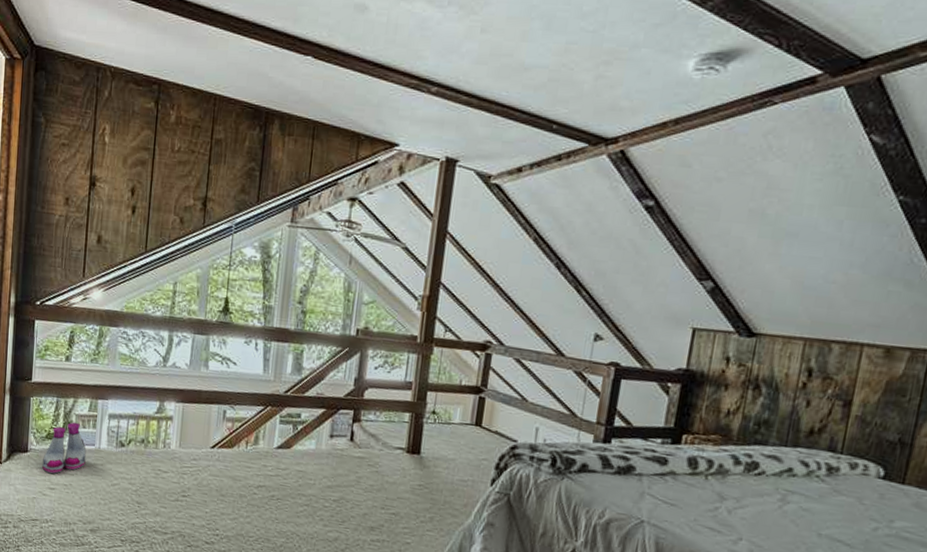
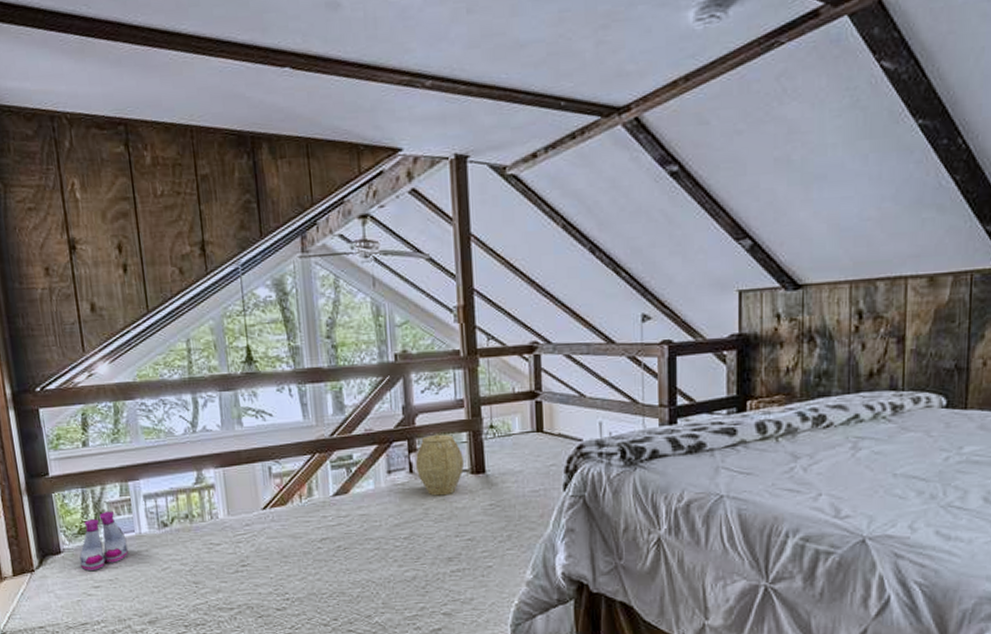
woven basket: none [356,409,402,468] -> present [415,434,464,496]

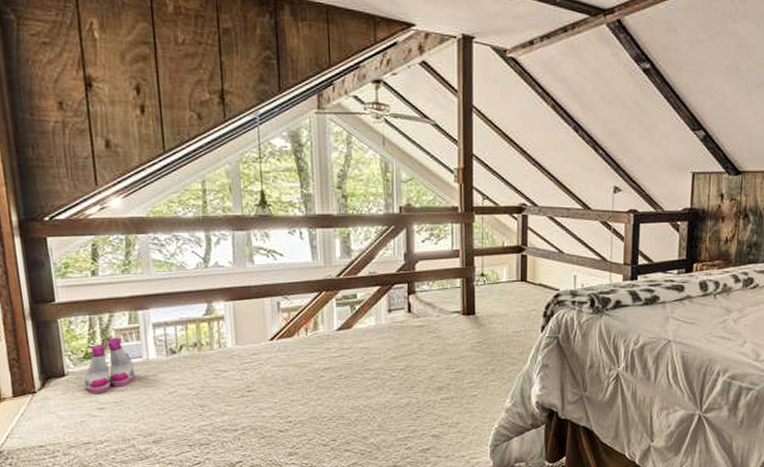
woven basket: present [415,434,464,496] -> none [413,279,456,333]

